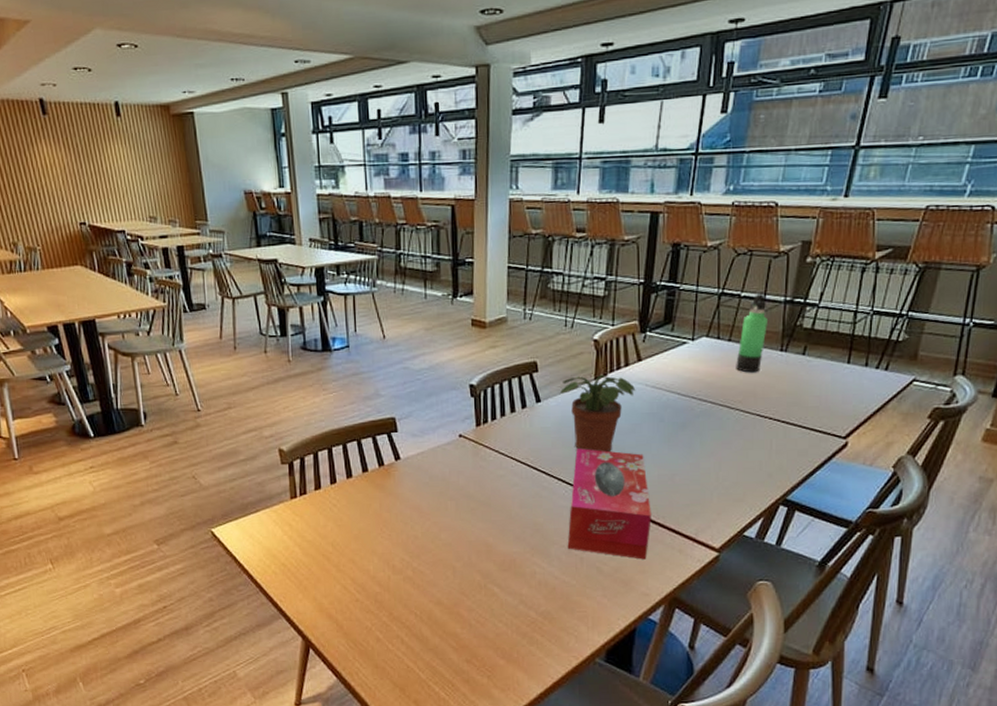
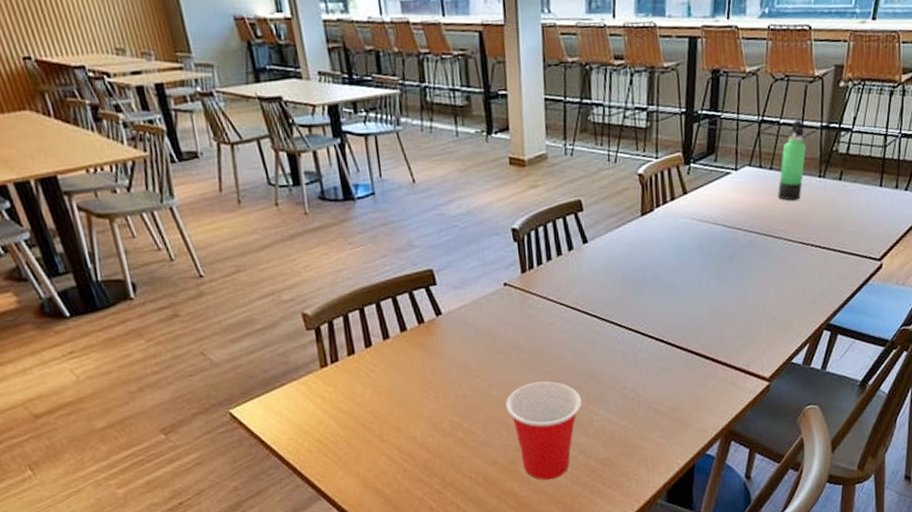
cup: none [453,530,526,626] -> present [505,381,582,480]
potted plant: present [559,374,636,452] -> none [606,209,683,291]
tissue box: present [567,448,651,560] -> none [623,288,704,396]

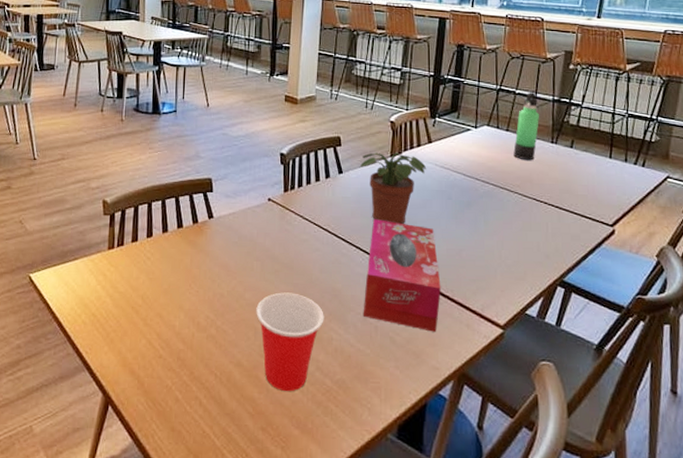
potted plant: none [606,209,683,291] -> present [359,152,427,224]
tissue box: none [623,288,704,396] -> present [363,219,441,332]

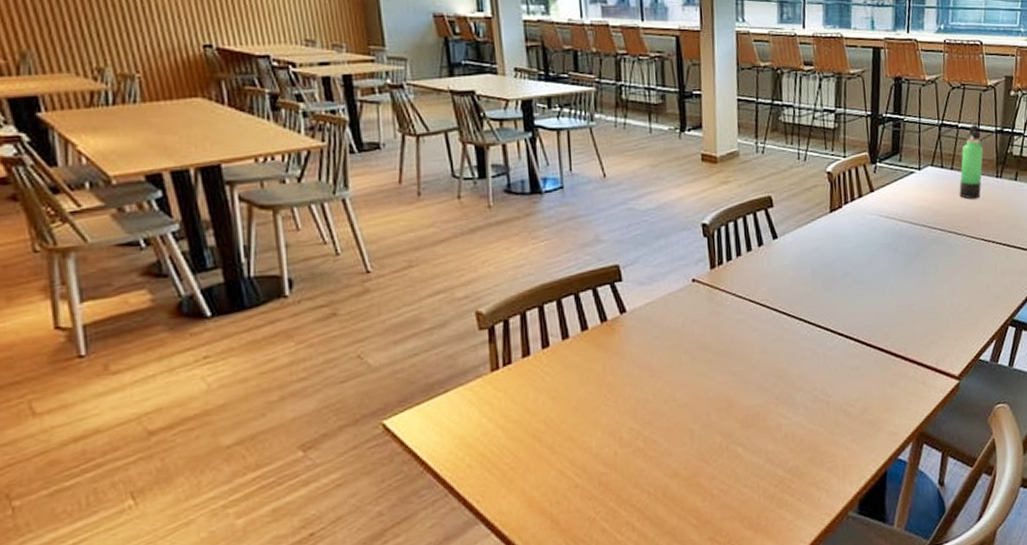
cup: present [256,292,324,392] -> none [690,382,770,493]
potted plant: present [359,152,427,224] -> none [796,206,871,287]
tissue box: present [363,219,441,332] -> none [812,284,894,397]

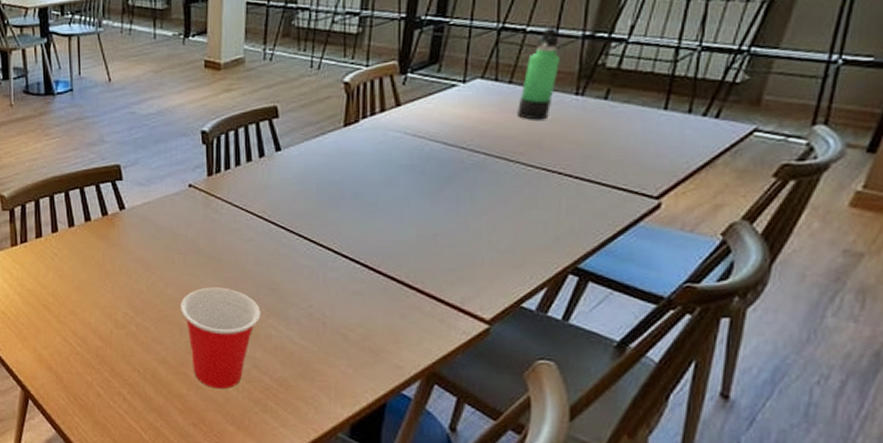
cup: none [690,382,770,493] -> present [180,287,261,389]

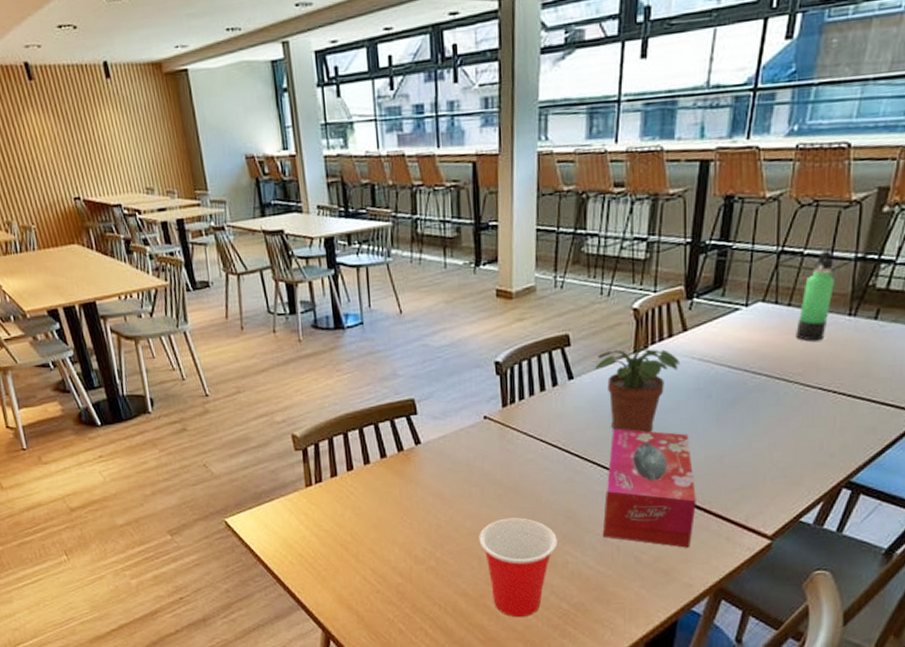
potted plant: none [302,120,393,207] -> present [594,346,681,432]
tissue box: none [308,203,408,328] -> present [602,429,696,548]

